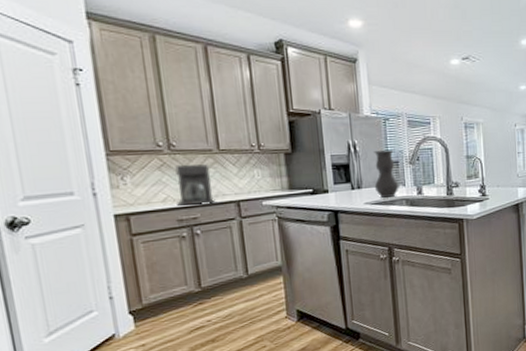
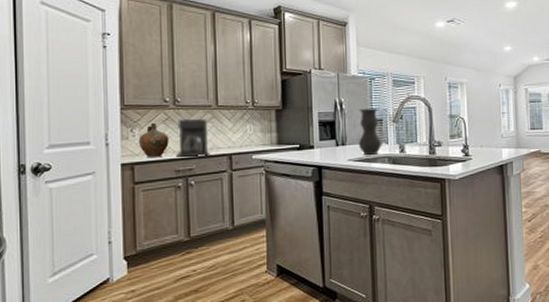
ceramic jug: none [131,169,168,208] -> present [138,122,169,158]

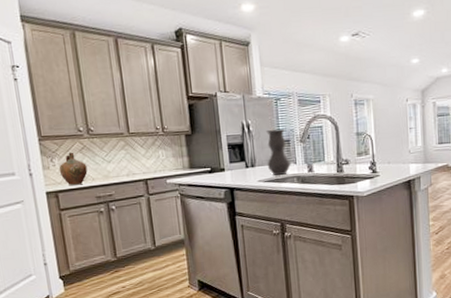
coffee maker: present [176,118,209,158] -> none [93,146,126,184]

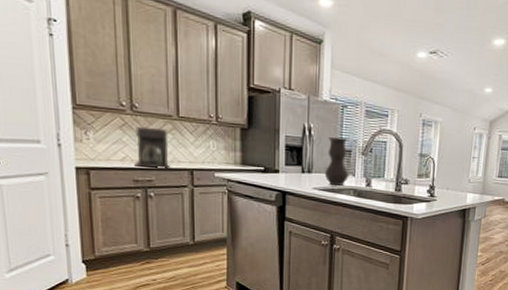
ceramic jug: present [59,152,88,186] -> none [93,127,126,165]
coffee maker: none [93,146,126,184] -> present [134,126,169,168]

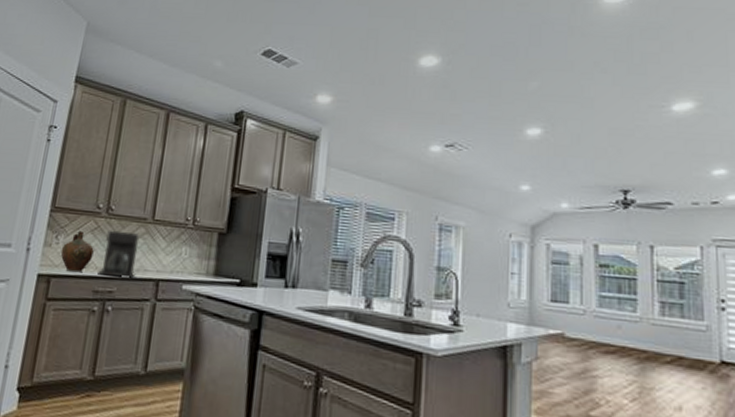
ceramic jug: none [93,127,126,165] -> present [60,230,94,273]
vase: present [324,137,349,185] -> none [312,244,344,306]

